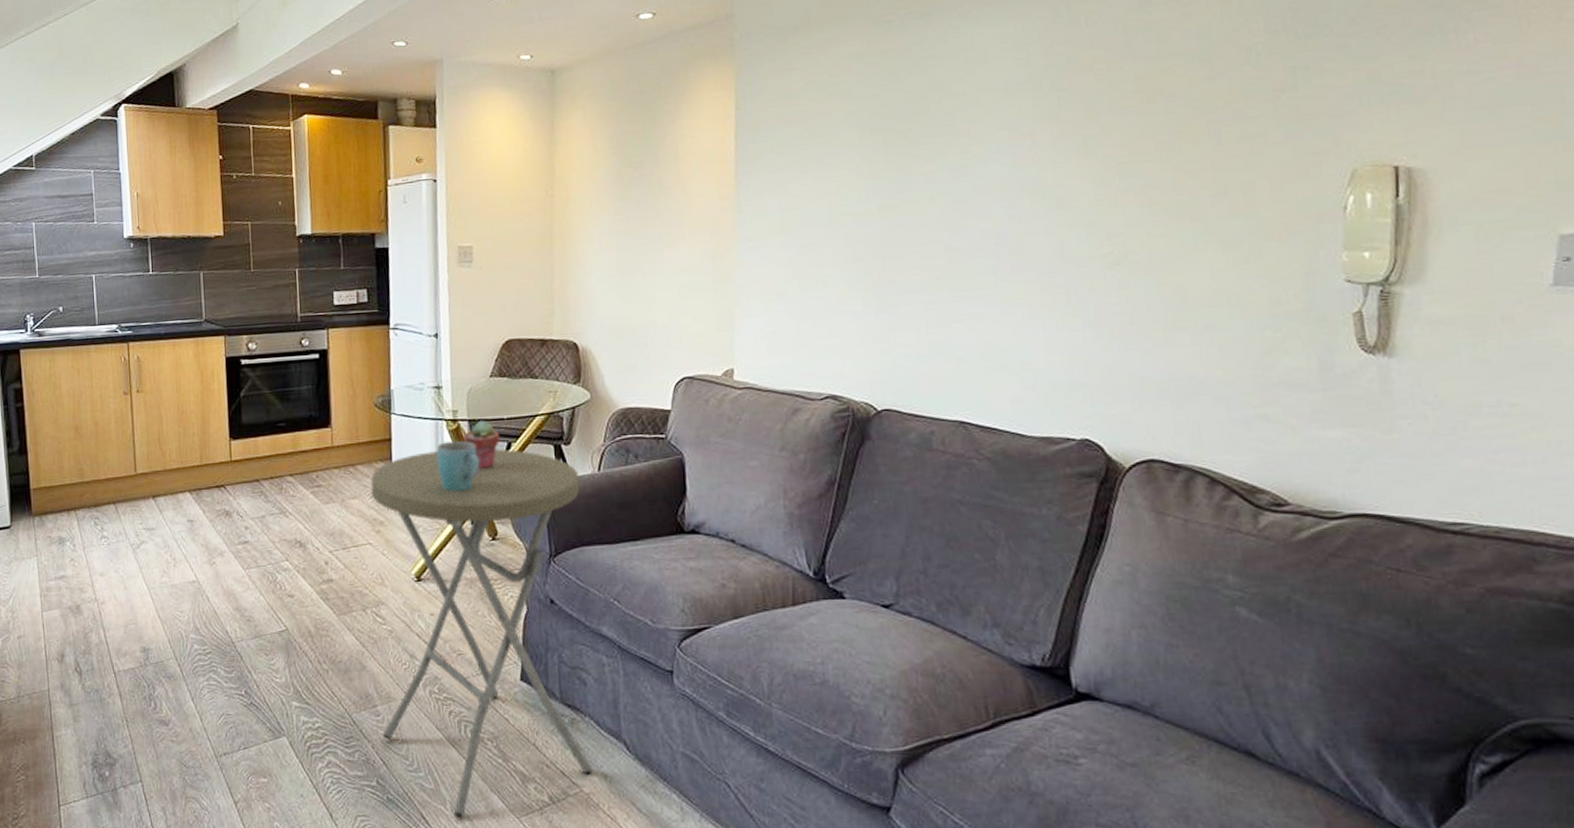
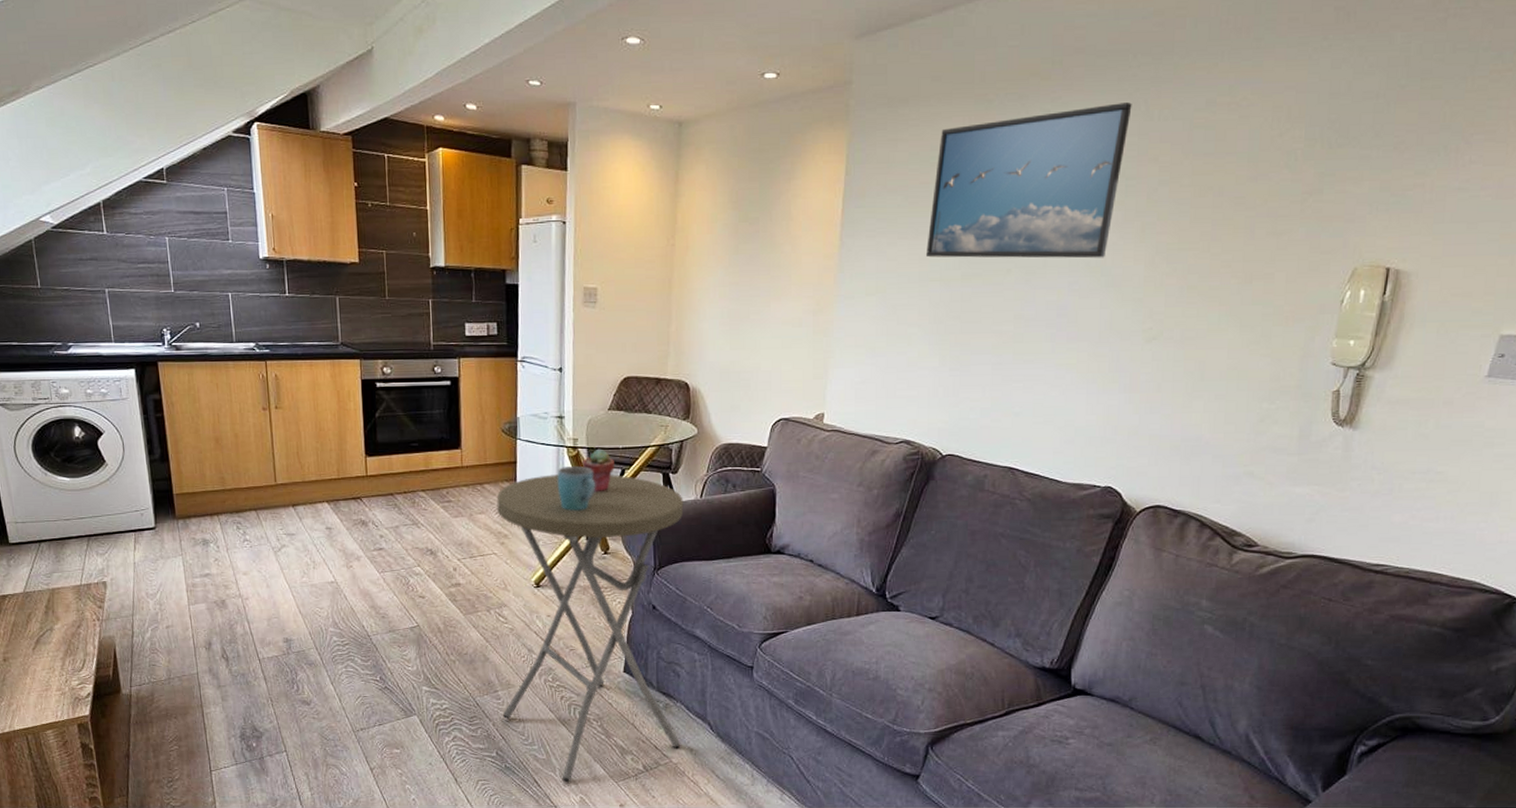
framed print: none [833,10,1053,191] -> present [925,102,1132,259]

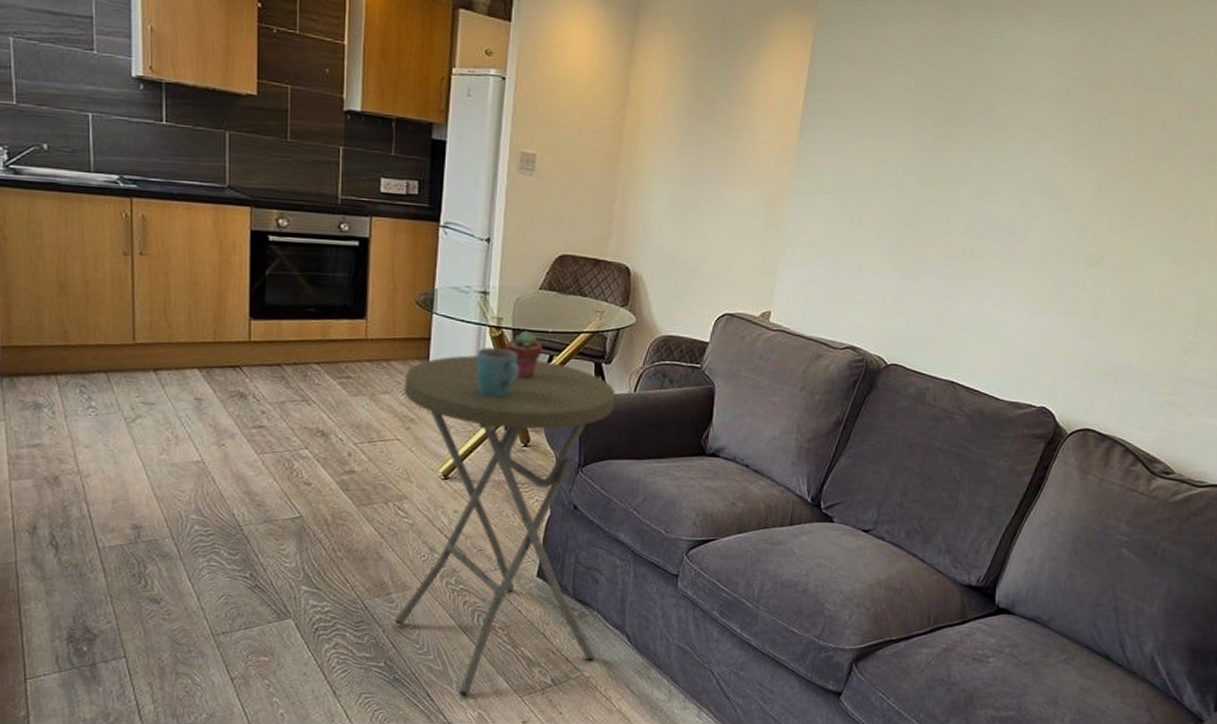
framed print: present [925,102,1132,259] -> none [884,27,1091,179]

